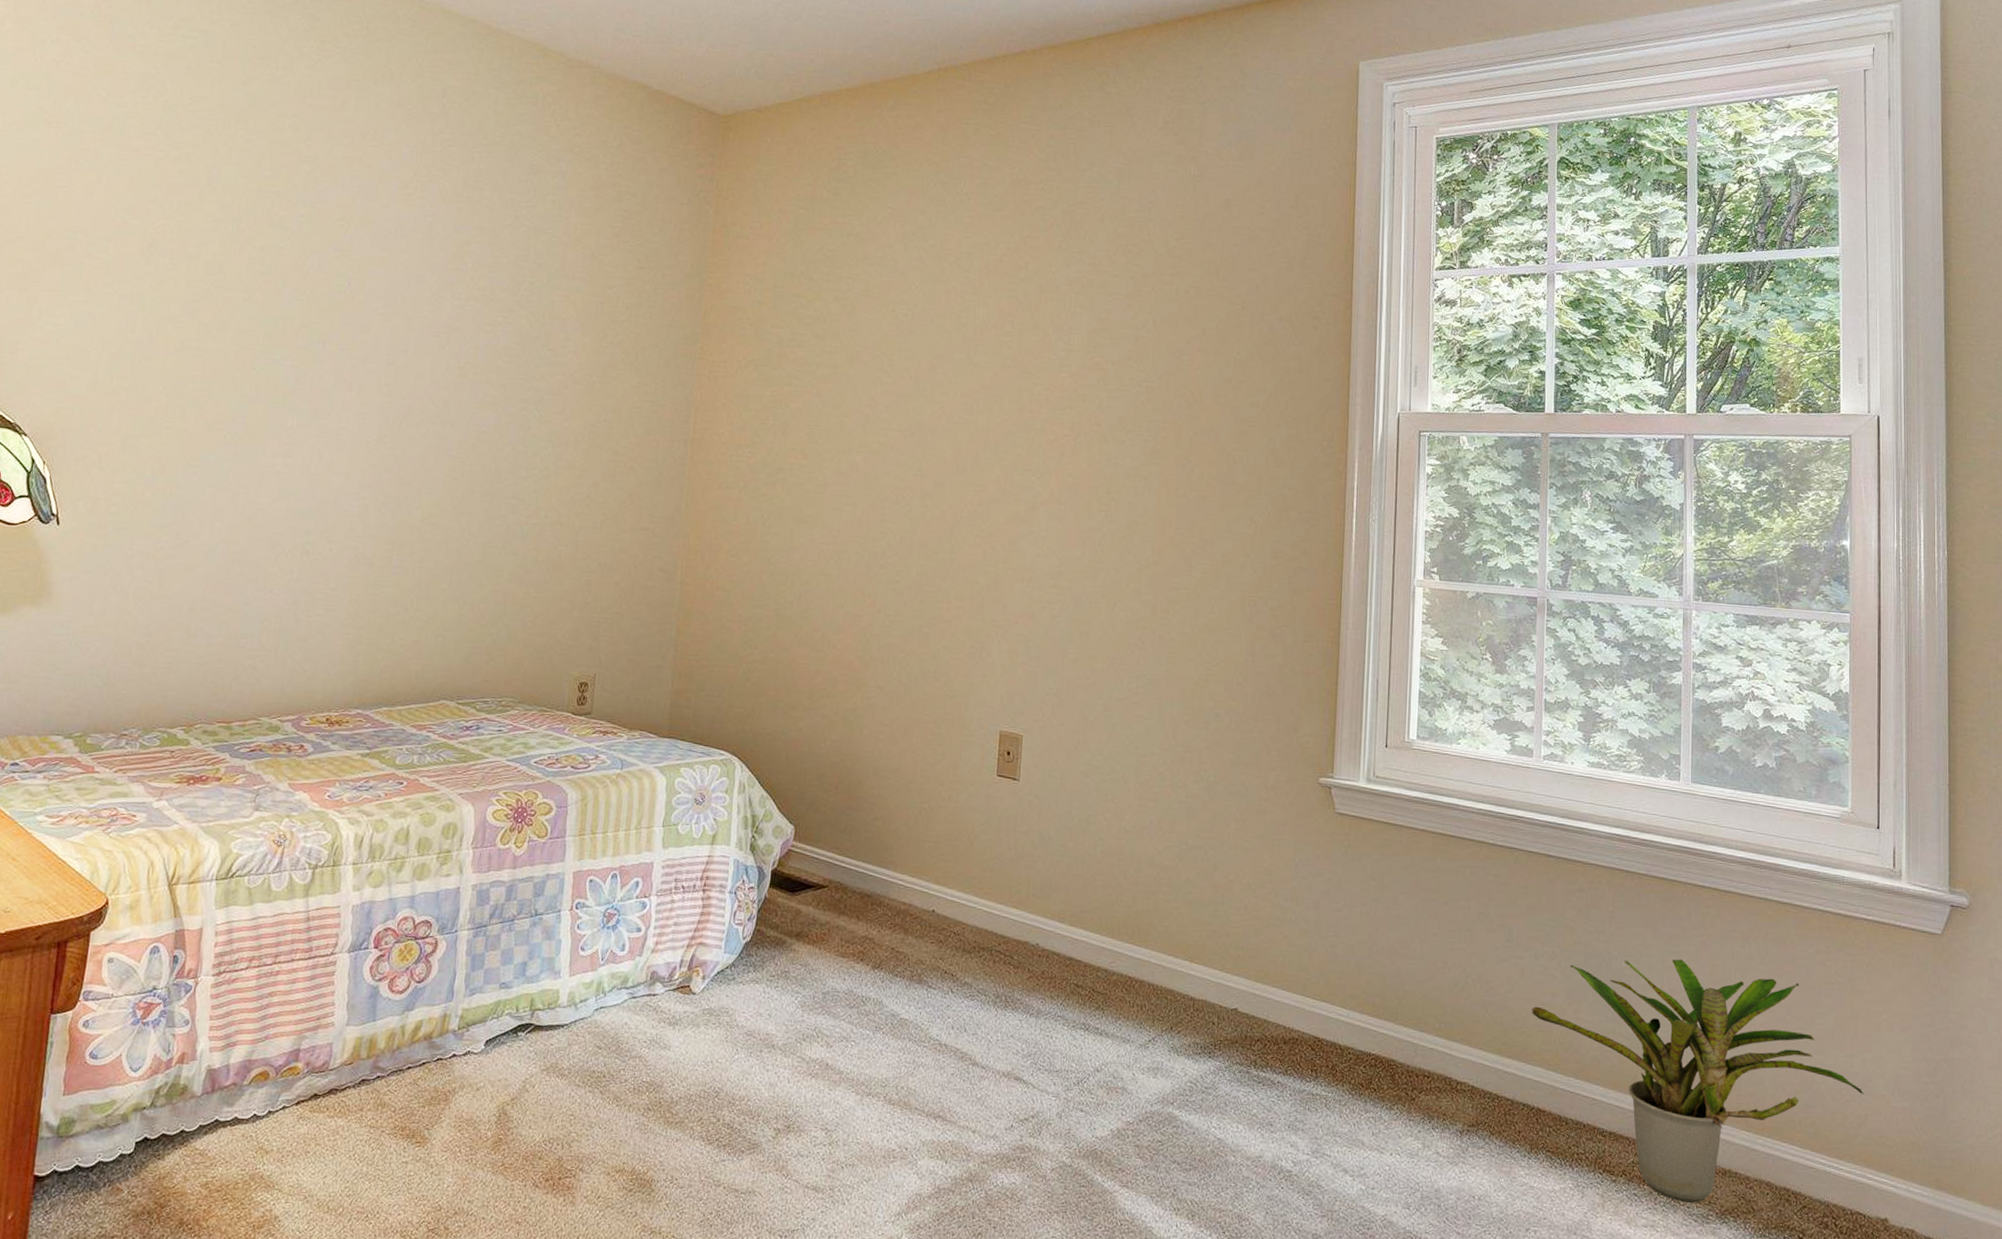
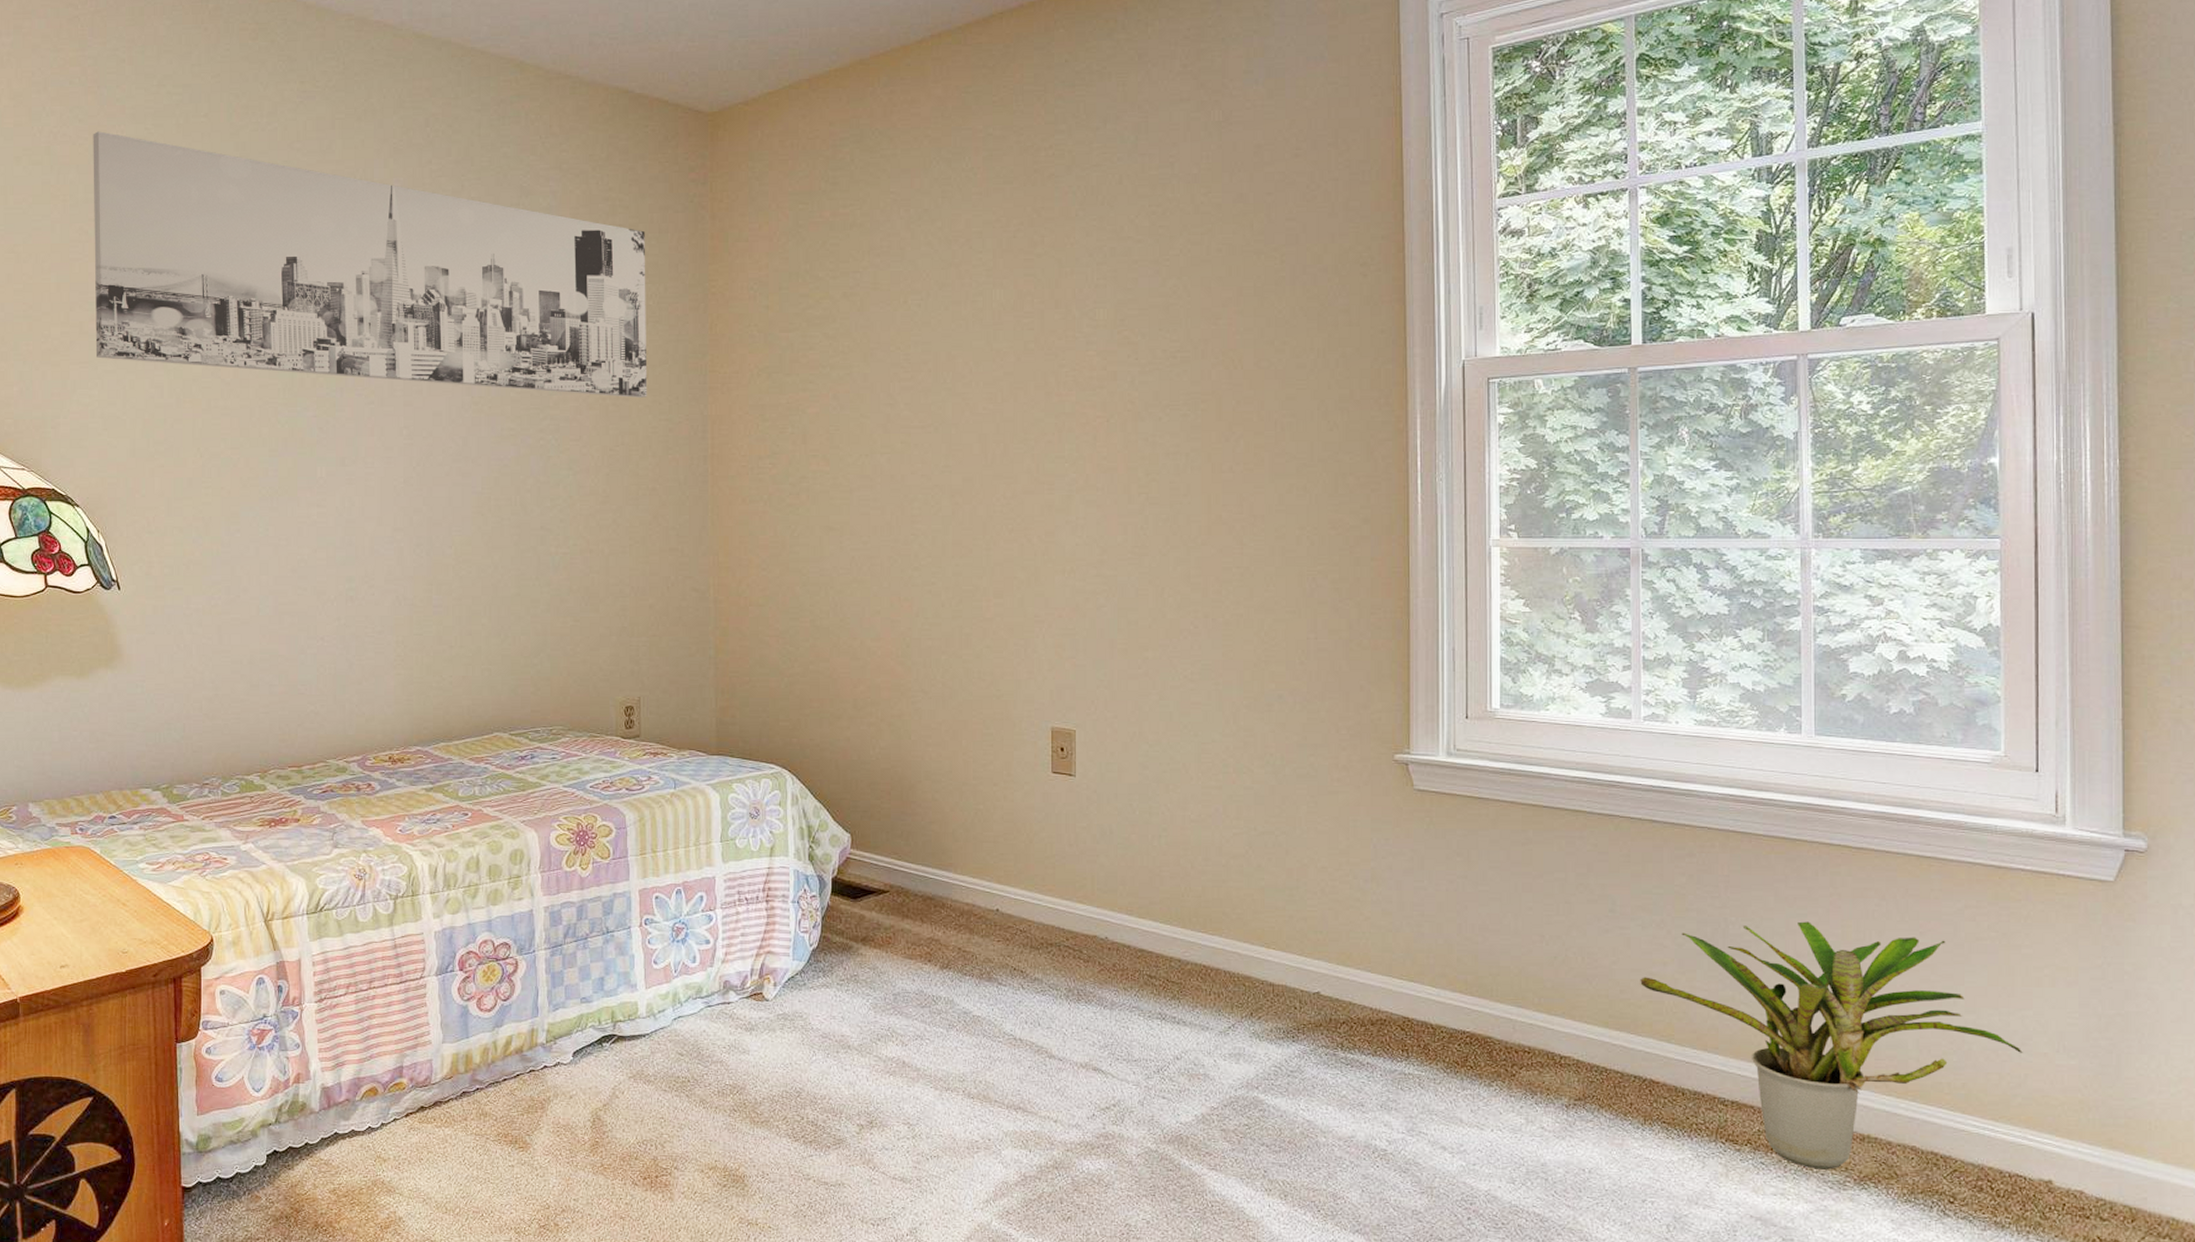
wall art: none [68,64,649,378] -> present [93,131,648,398]

